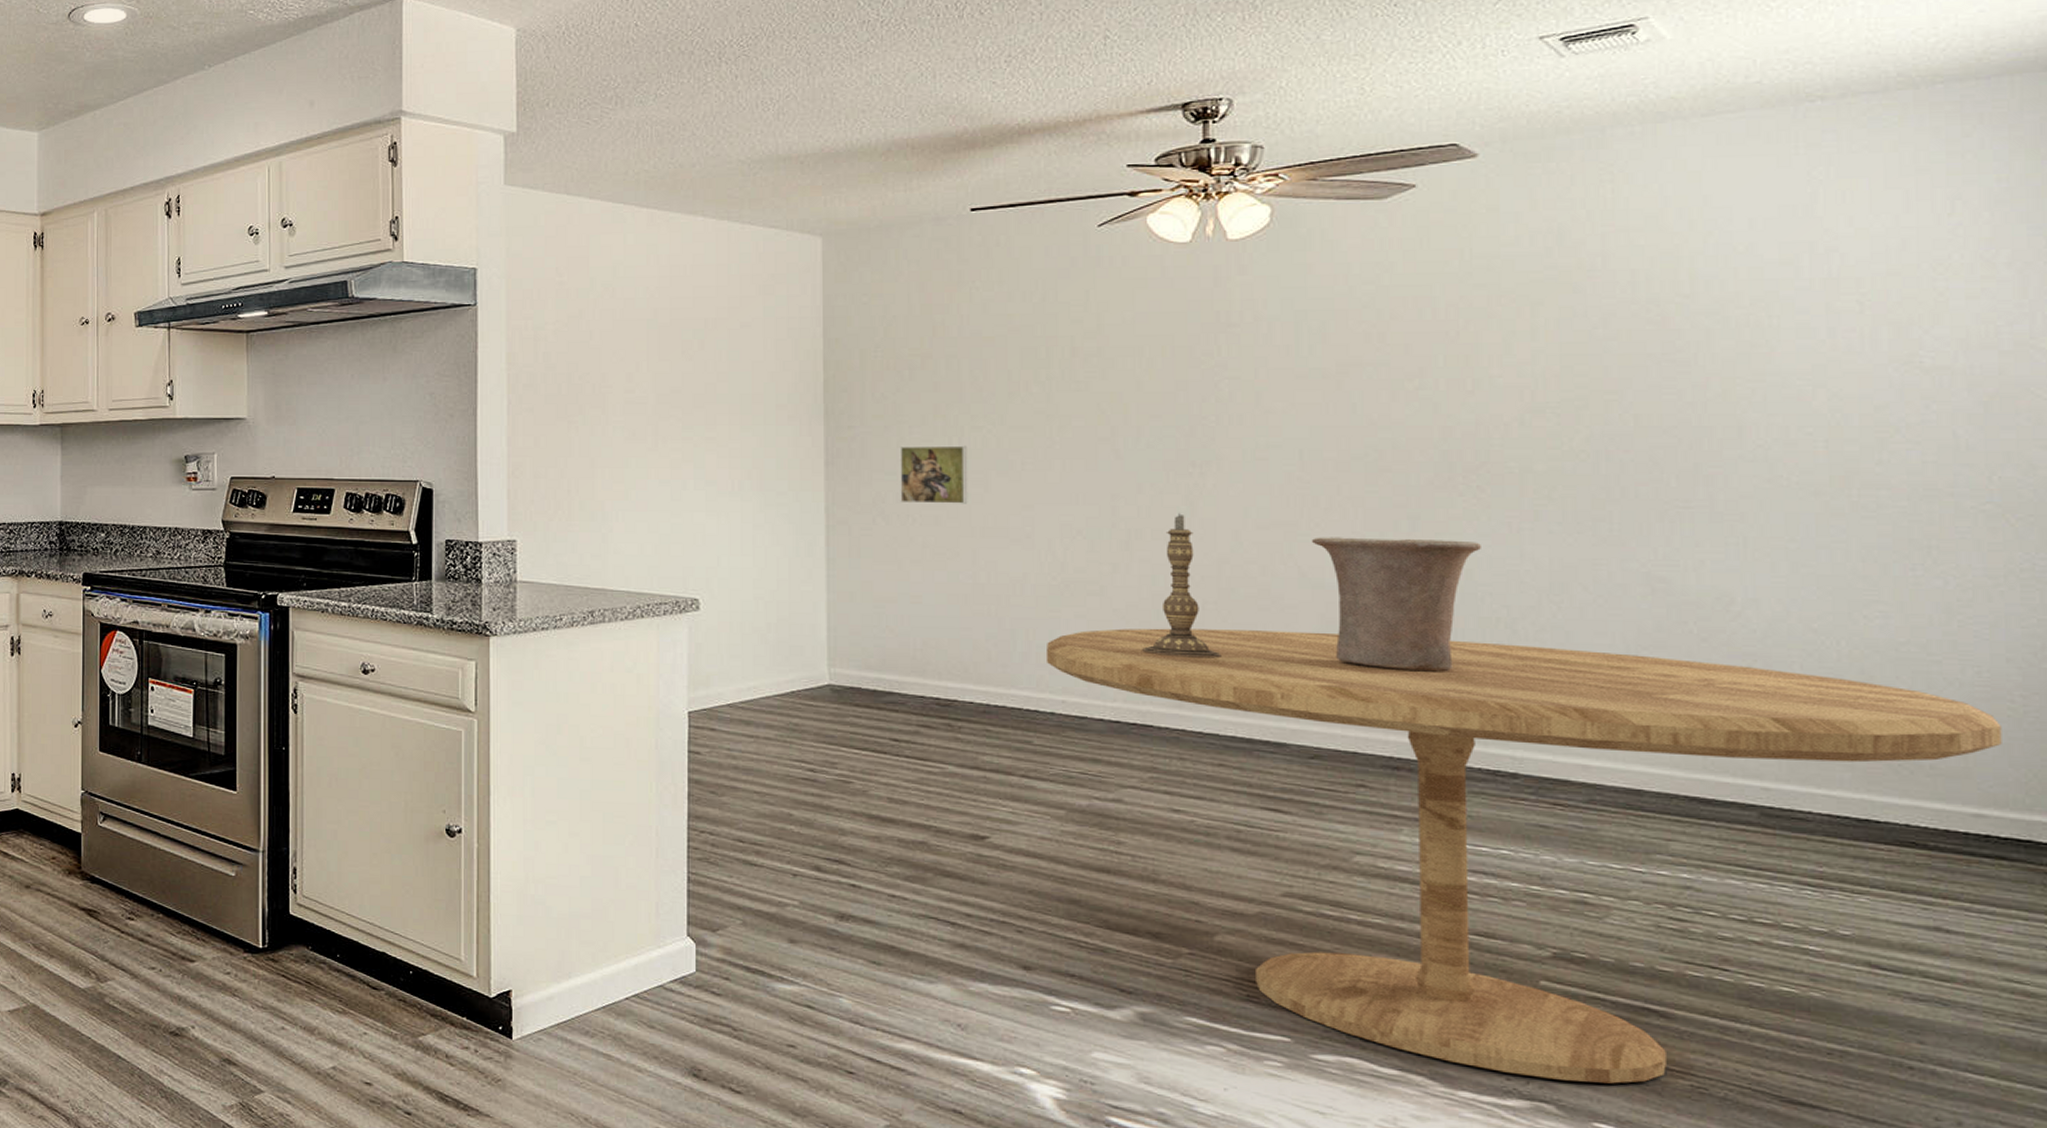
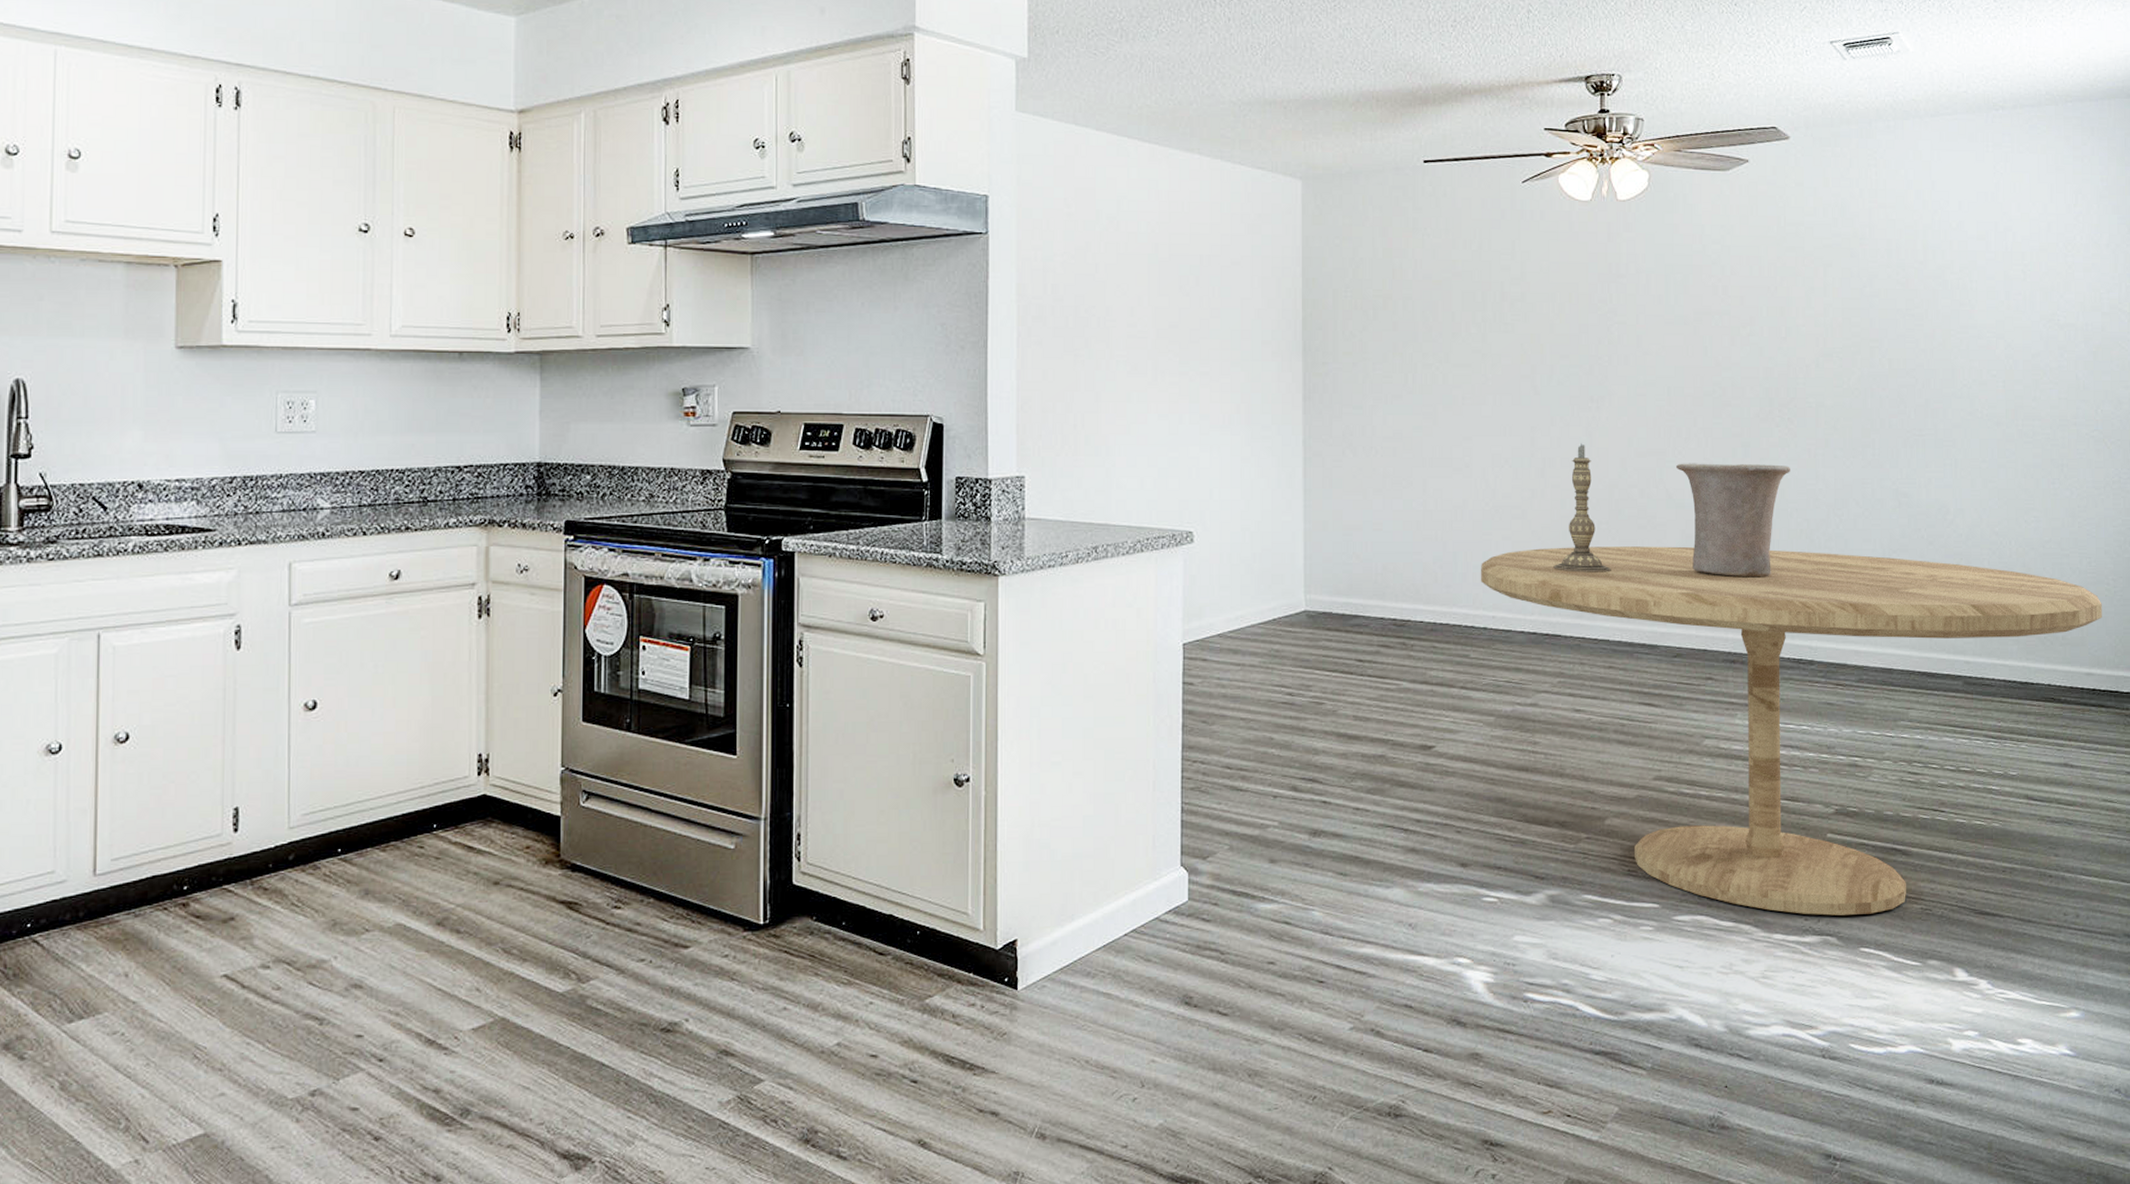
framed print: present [900,445,968,504] -> none [1365,381,1420,436]

